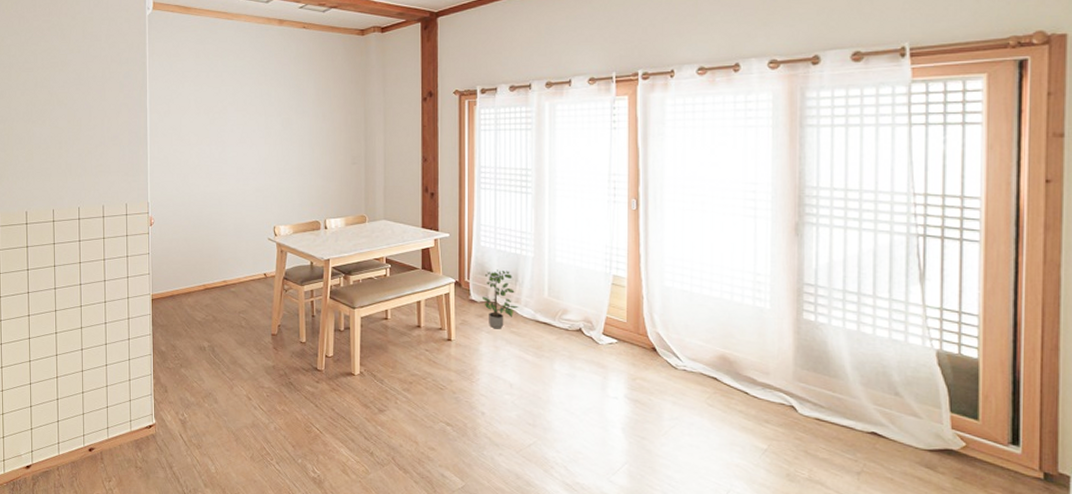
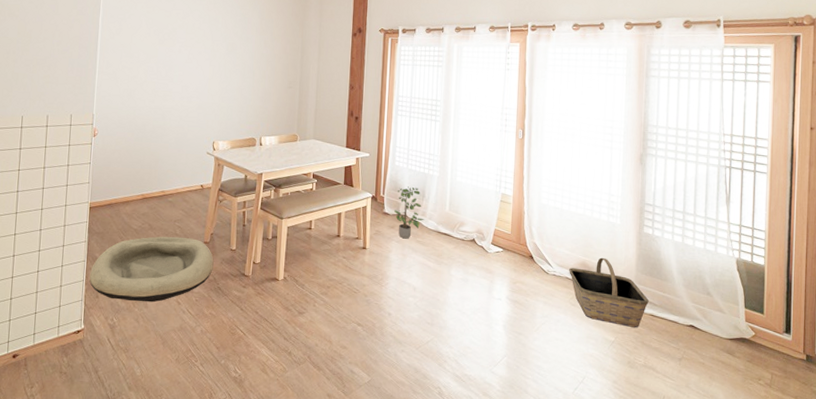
dog bed: none [156,328,283,398] -> present [89,236,214,303]
basket: none [704,349,813,435] -> present [569,257,649,328]

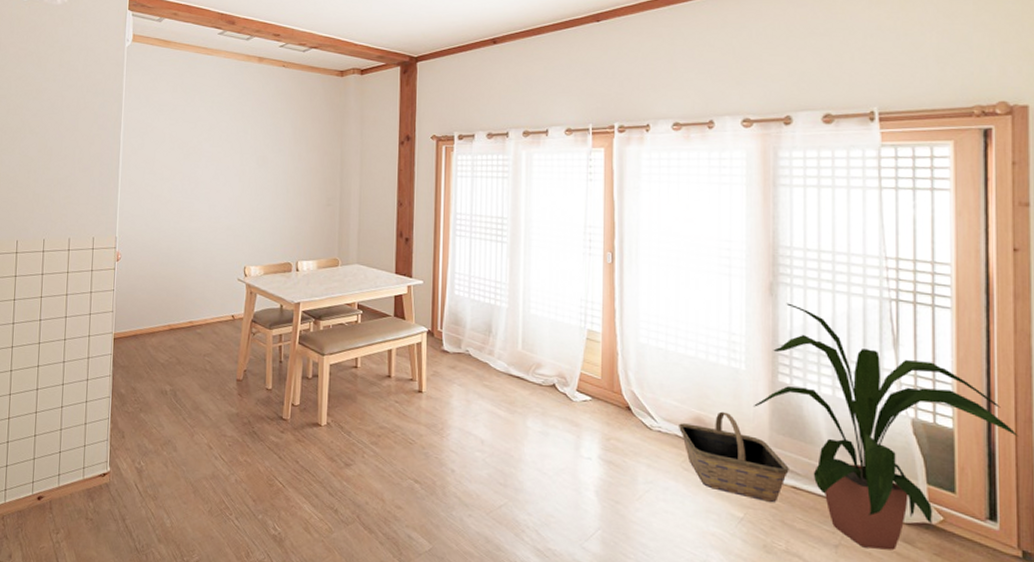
dog bed: present [89,236,214,303] -> none [114,372,248,446]
potted plant: present [393,186,424,239] -> none [454,320,492,382]
house plant: none [624,170,808,360] -> present [752,303,1019,551]

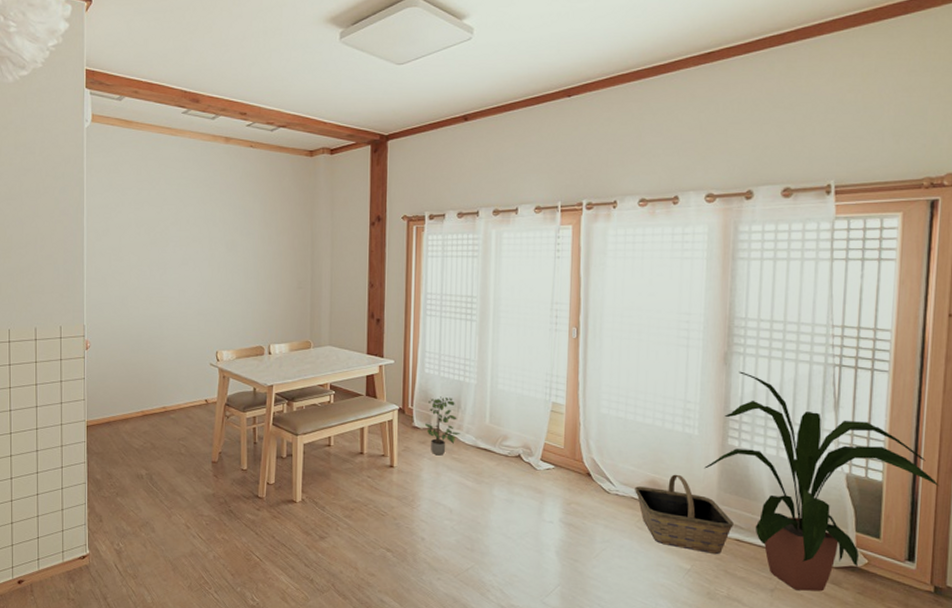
potted plant: none [454,320,492,382] -> present [424,396,461,456]

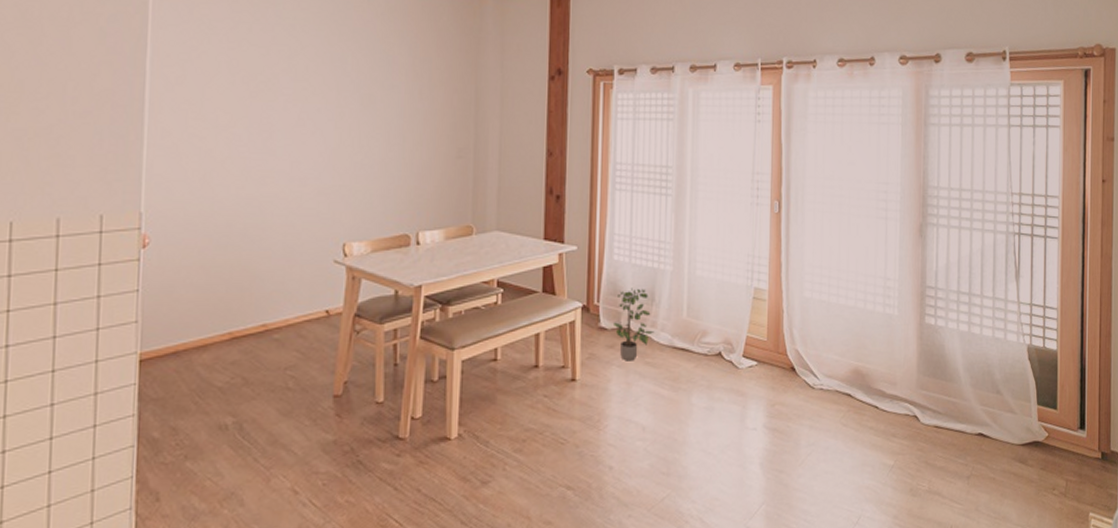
basket: present [635,474,734,555] -> none [839,360,932,446]
house plant: present [703,371,939,592] -> none [903,243,1101,474]

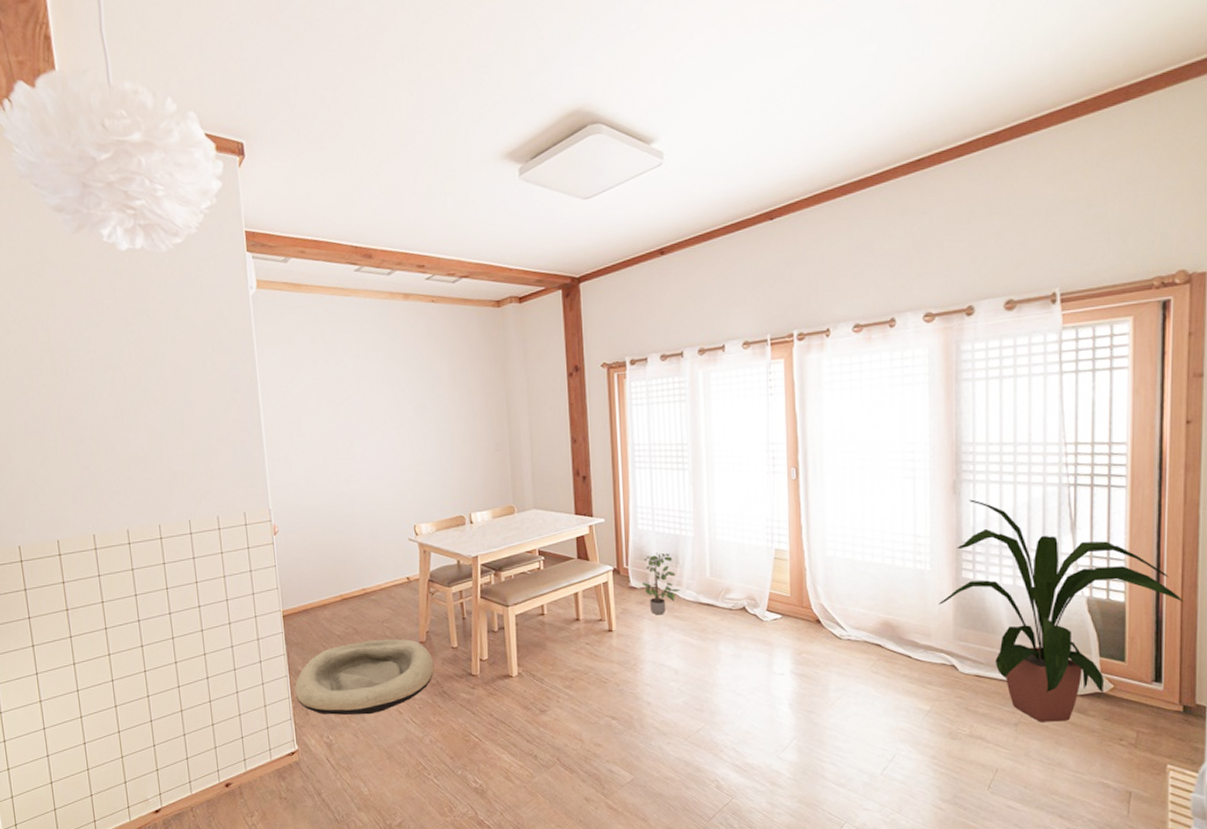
dog bed: none [142,391,350,500] -> present [294,639,434,715]
house plant: none [903,243,1101,474] -> present [938,499,1184,722]

